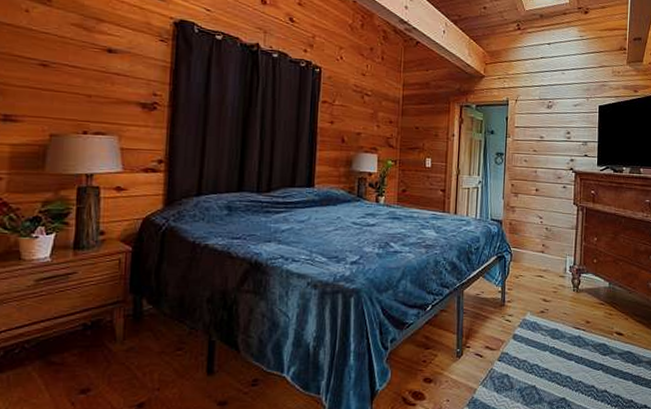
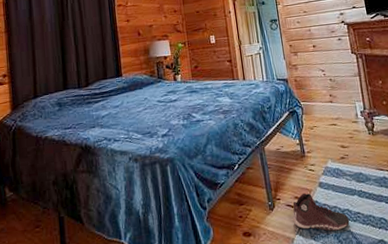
sneaker: none [479,343,536,385] -> present [292,192,350,232]

